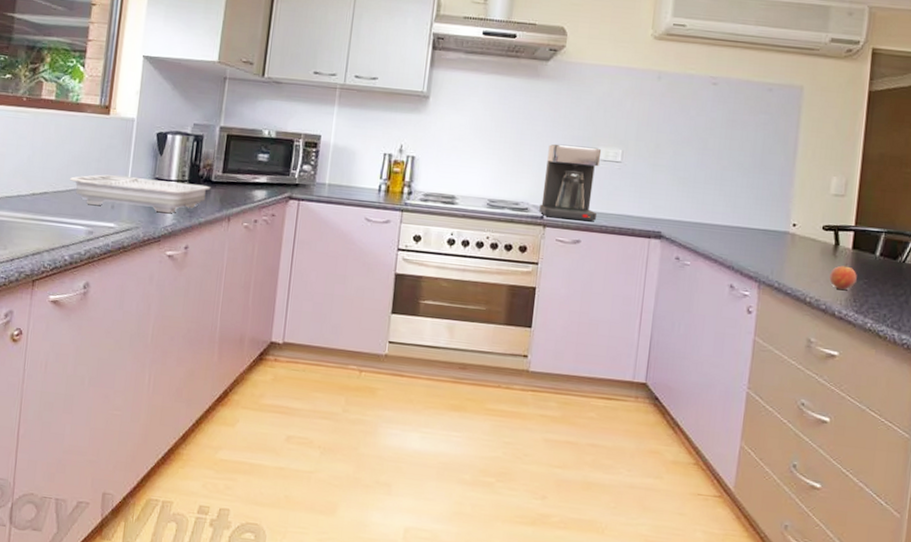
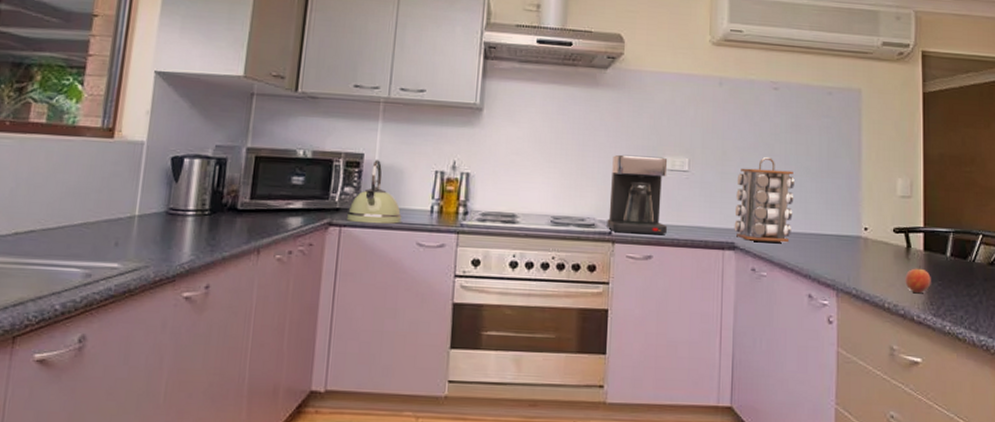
dish rack: present [70,174,211,213] -> none [63,207,237,248]
kettle: none [304,140,354,201] -> present [346,159,403,225]
spice rack: none [661,150,726,235] -> present [734,156,795,244]

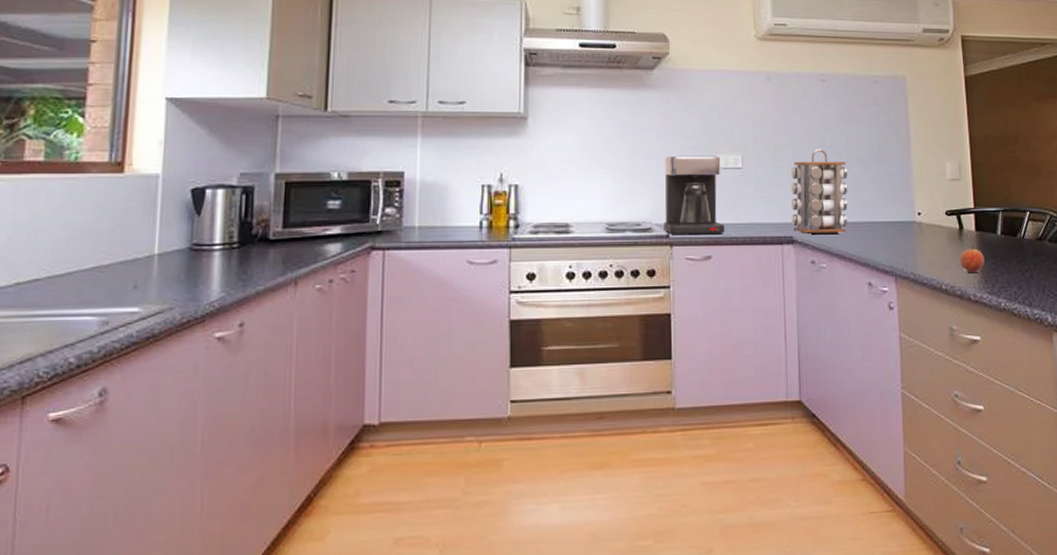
kettle: present [346,159,403,225] -> none [389,176,451,245]

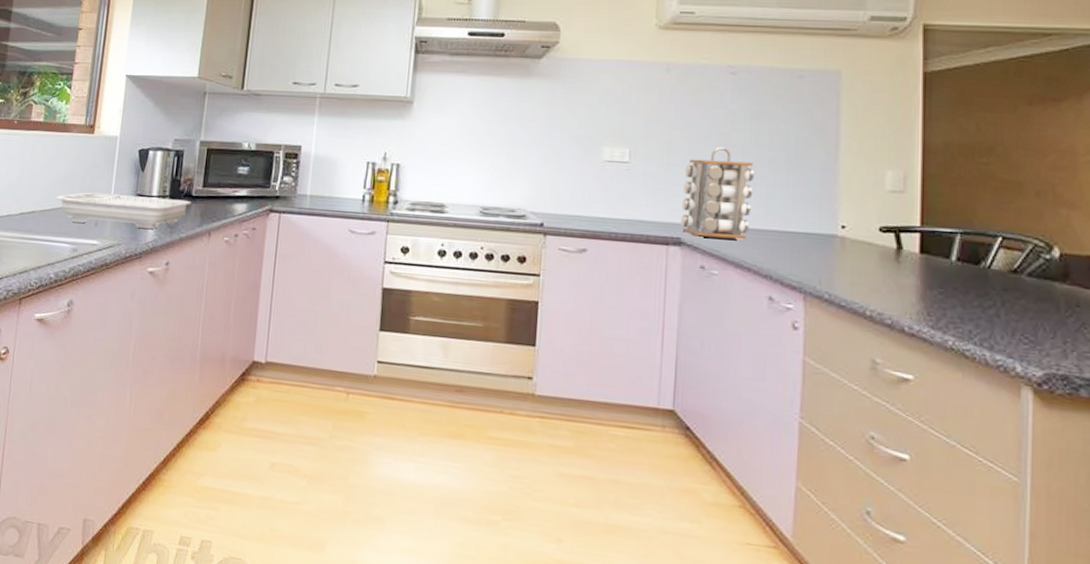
dish rack: none [71,245,269,288] -> present [56,192,192,229]
coffee maker: present [663,156,724,235] -> none [538,145,606,228]
fruit: present [959,246,985,274] -> none [893,270,929,302]

